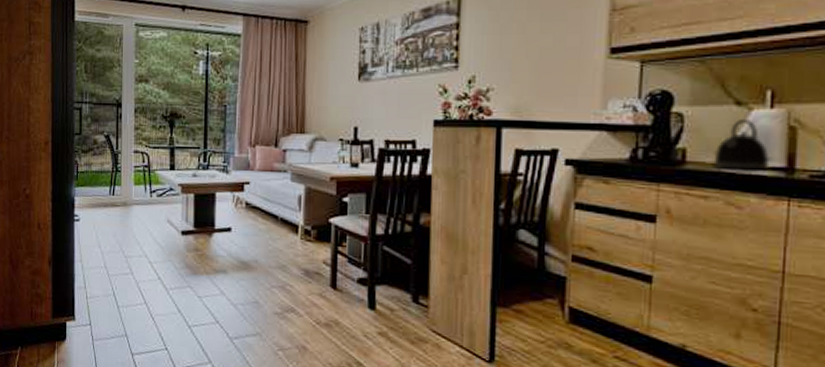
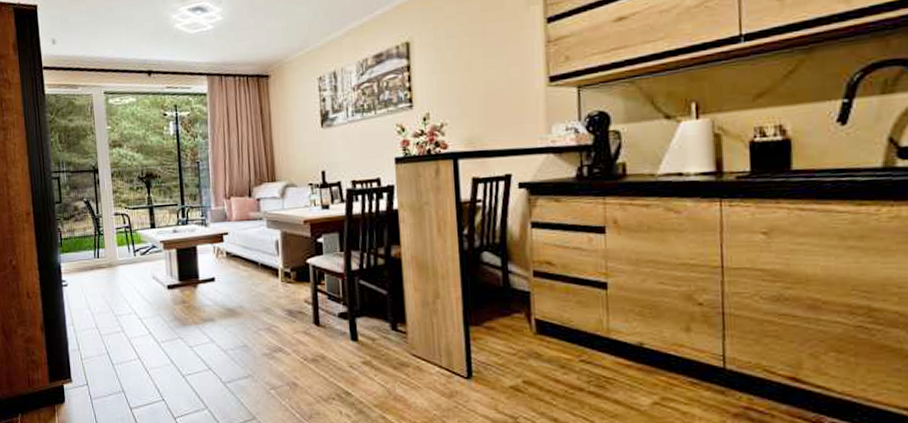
kettle: present [713,118,770,170] -> none [650,130,701,179]

